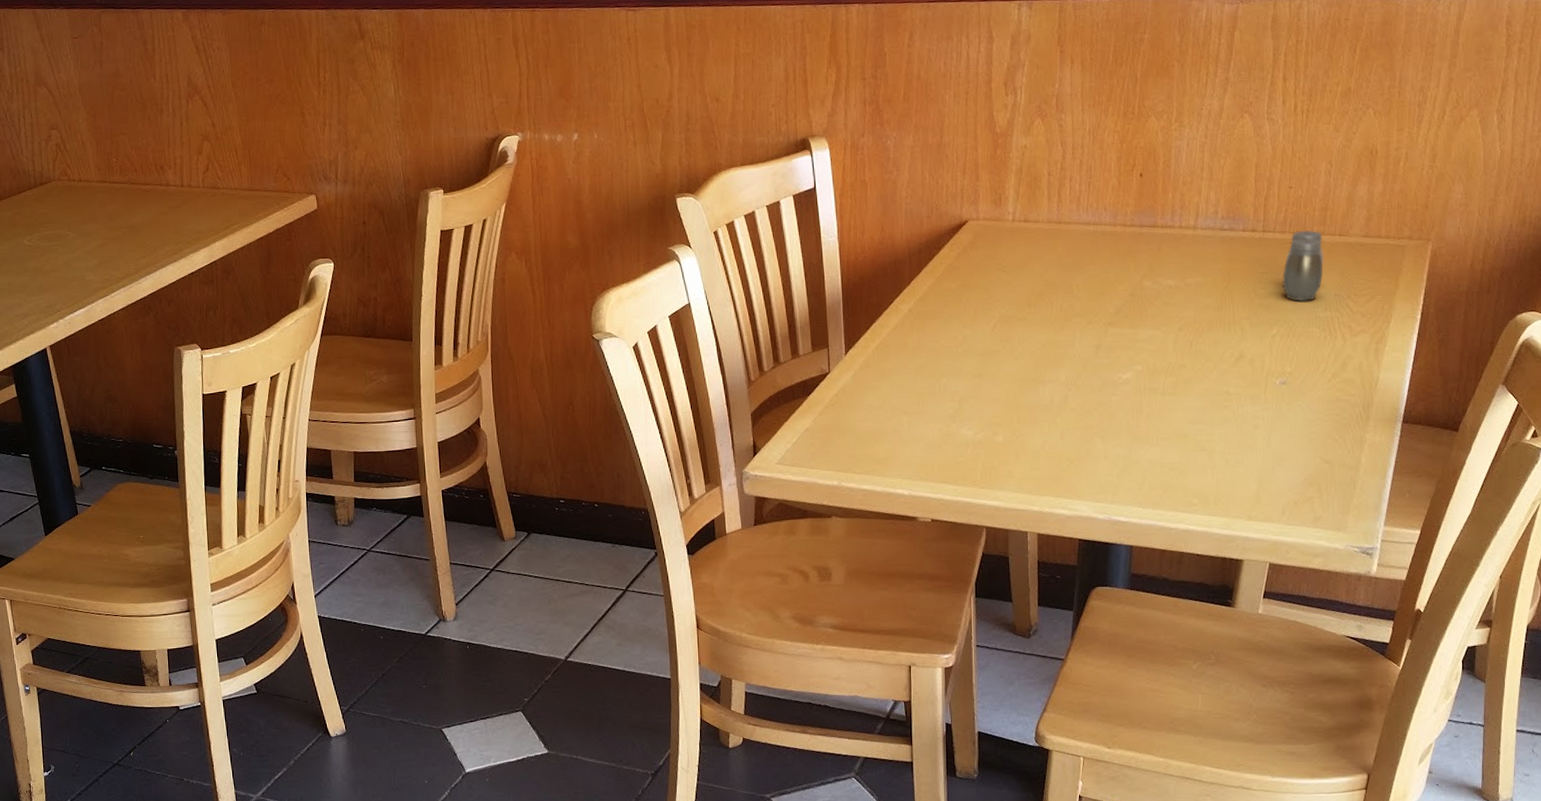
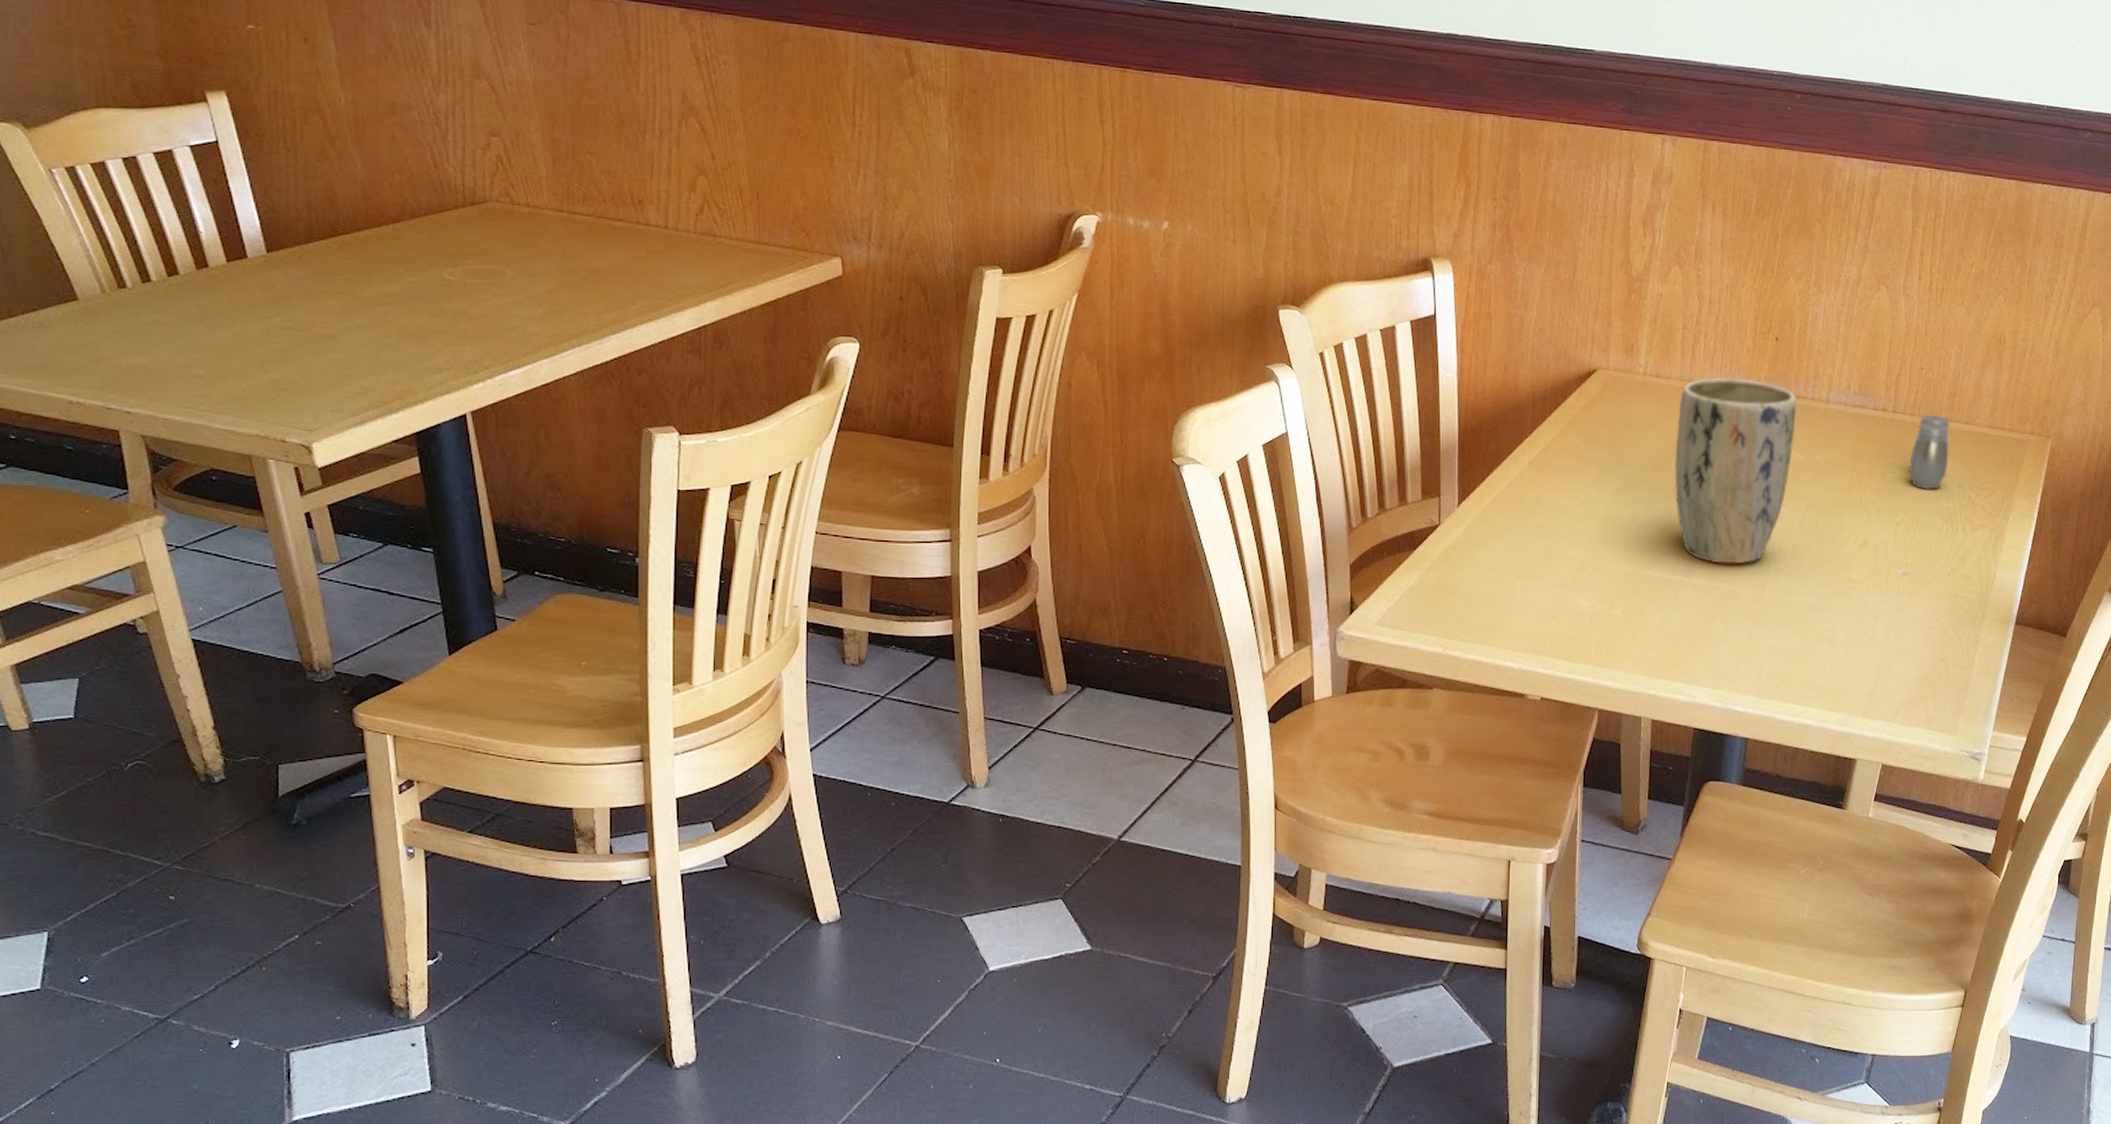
plant pot: none [1046,216,1165,387] -> present [1674,378,1797,564]

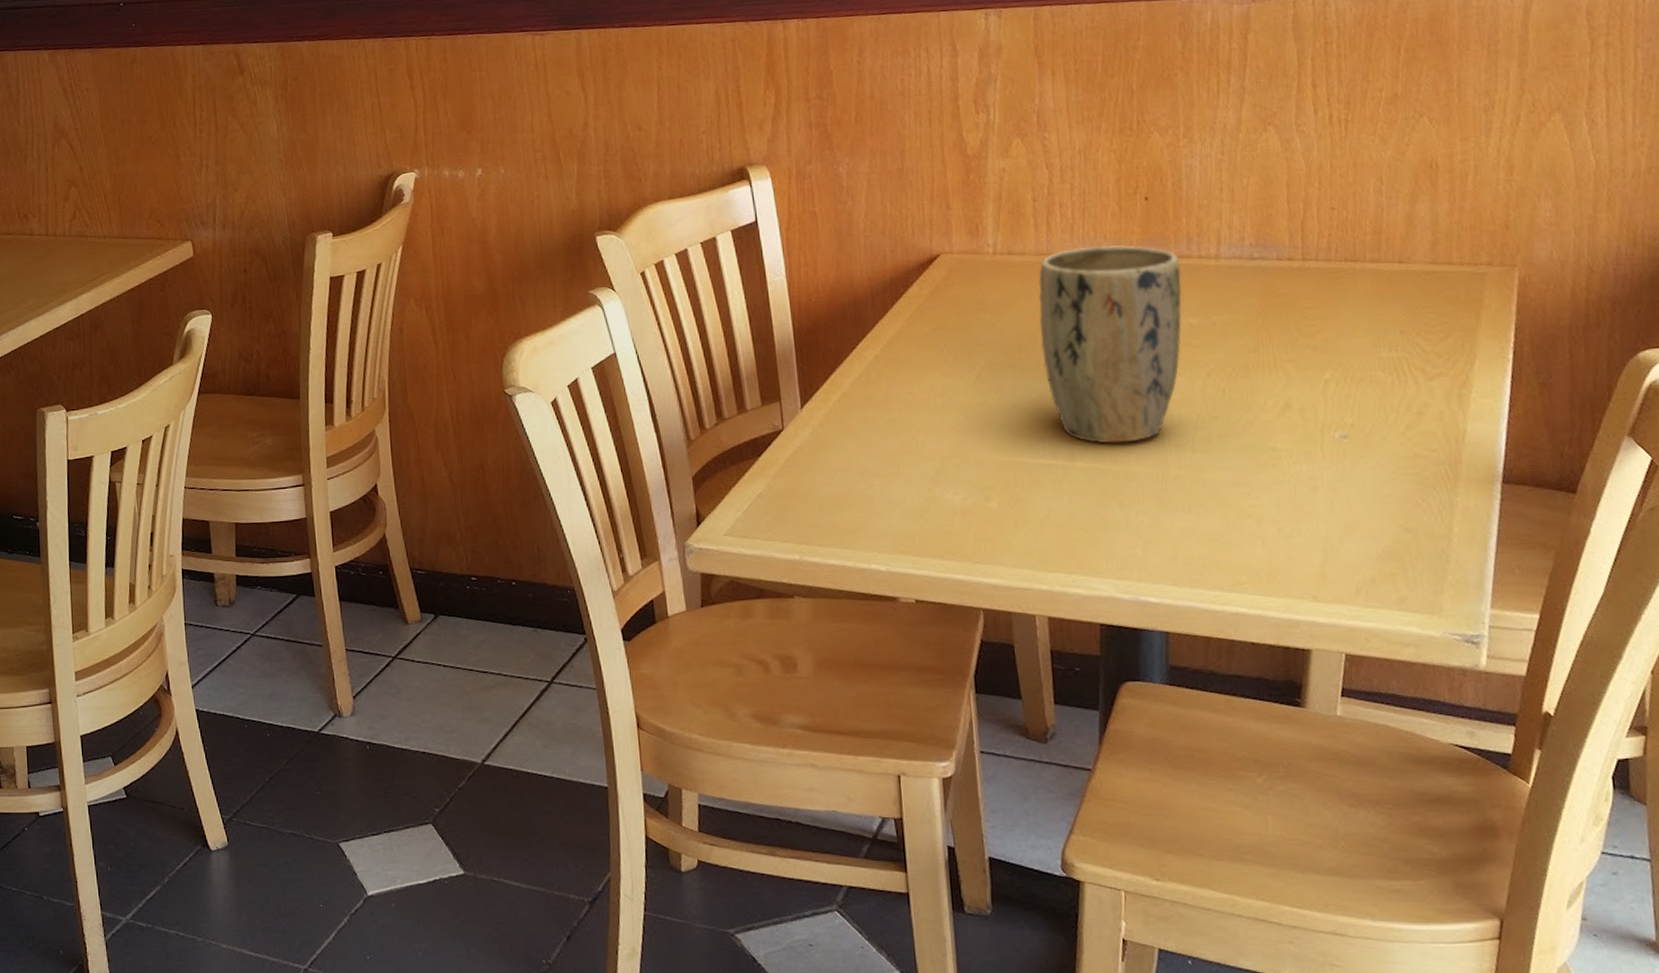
salt and pepper shaker: present [1909,415,1950,490] -> none [1332,257,1383,341]

